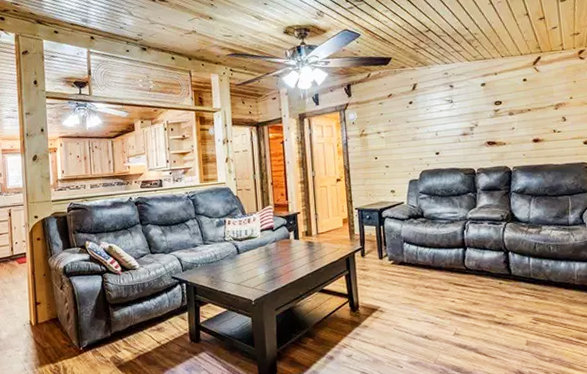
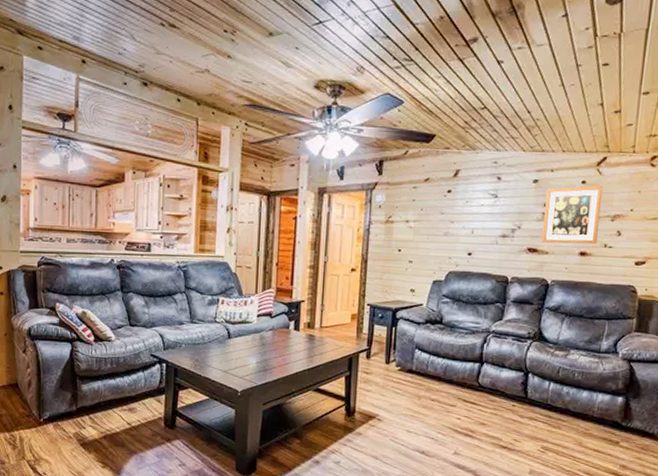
wall art: none [494,80,546,136] -> present [542,185,602,245]

